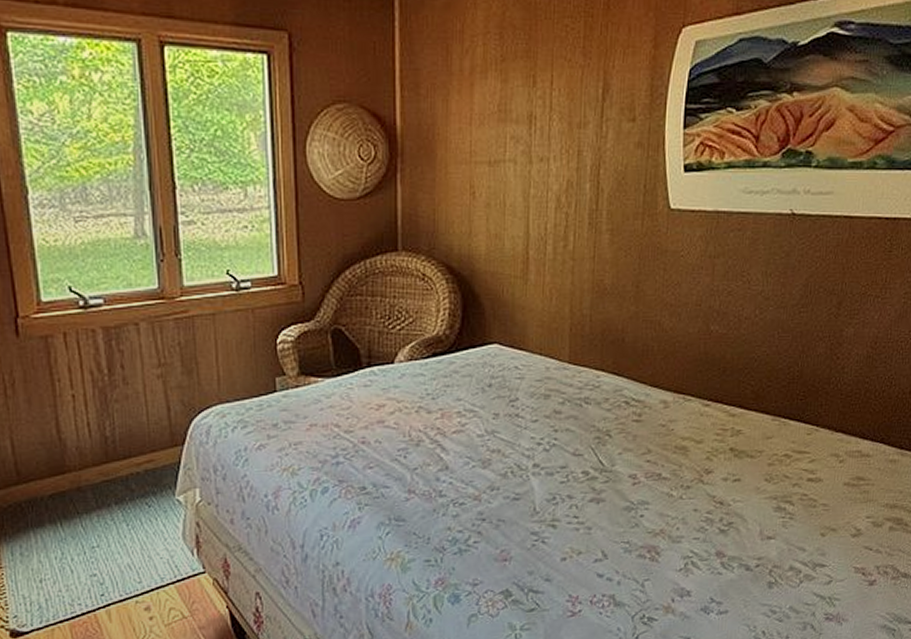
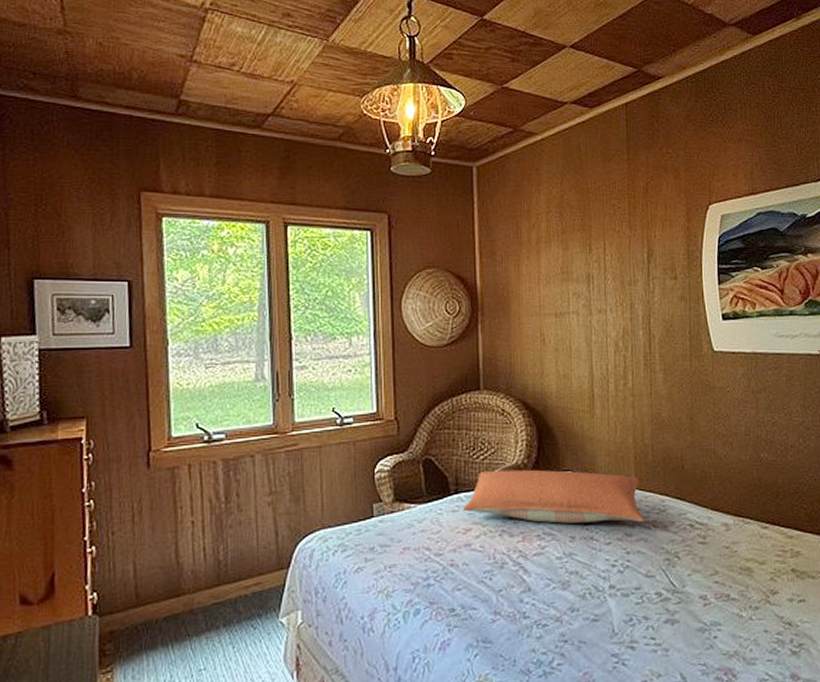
pillow: none [375,341,575,400] -> present [462,469,644,524]

